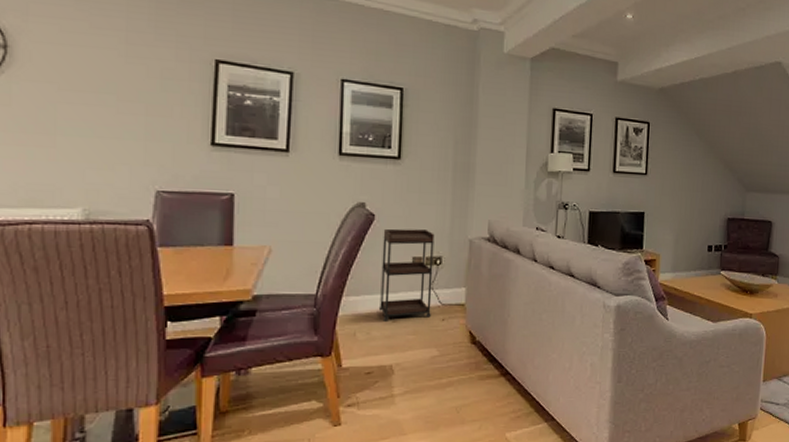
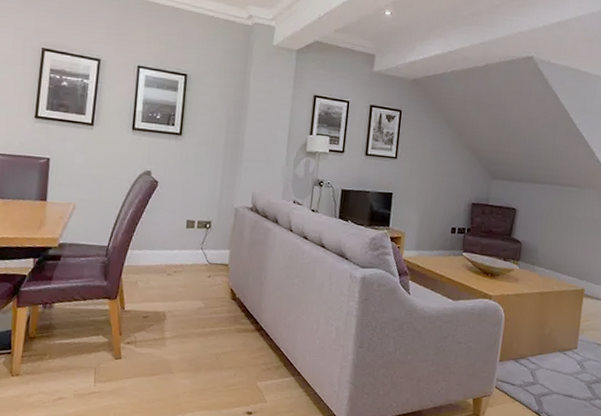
shelving unit: present [378,228,435,321] -> none [156,194,206,274]

